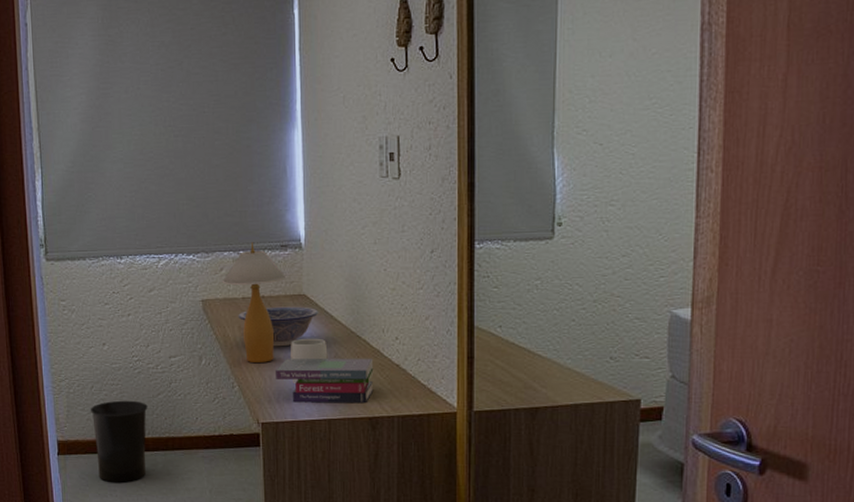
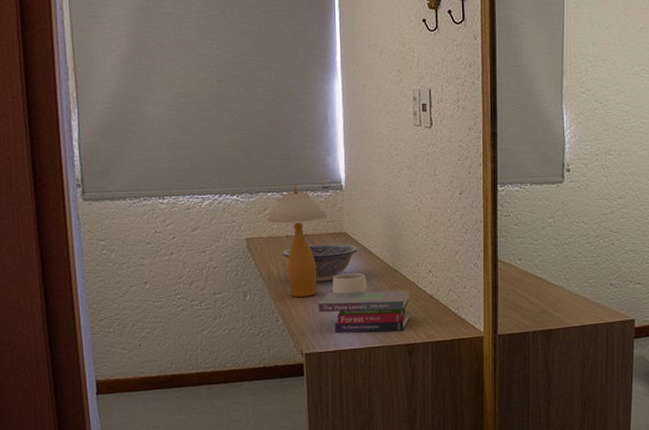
waste bin: present [90,400,148,483] -> none [131,337,192,419]

